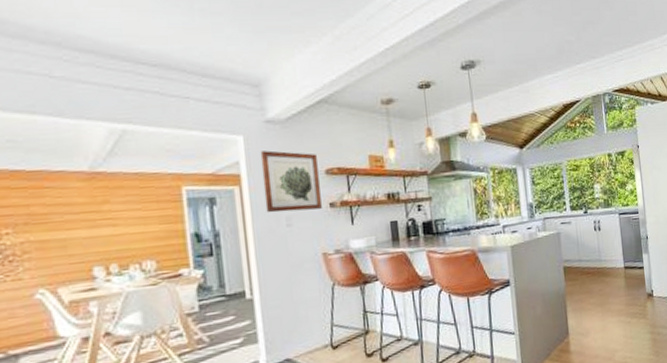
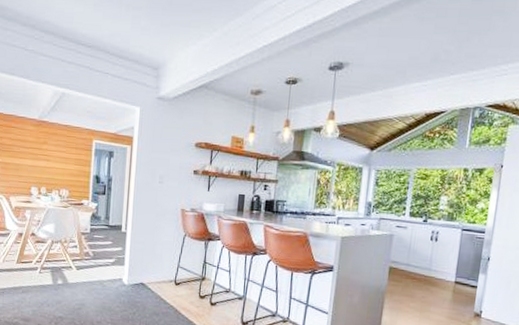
wall art: present [260,150,322,213] -> none [146,121,191,174]

